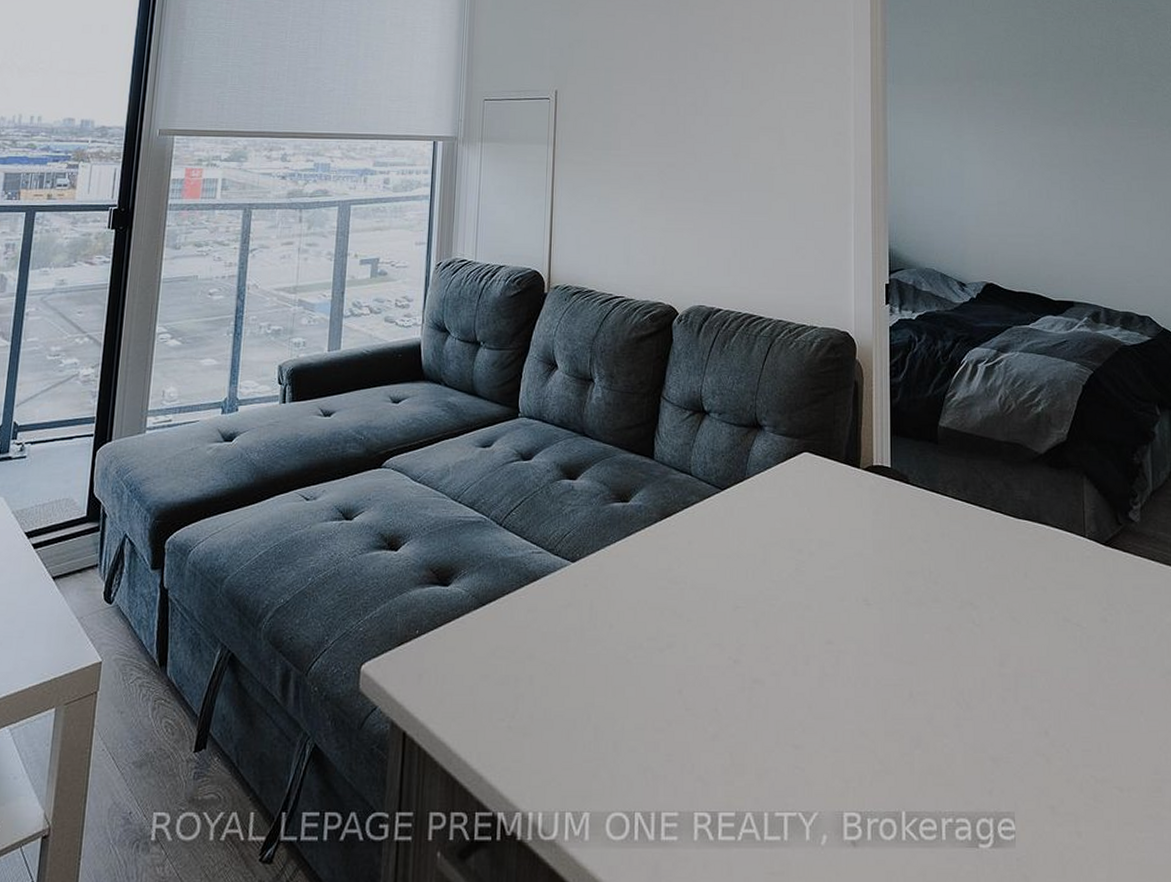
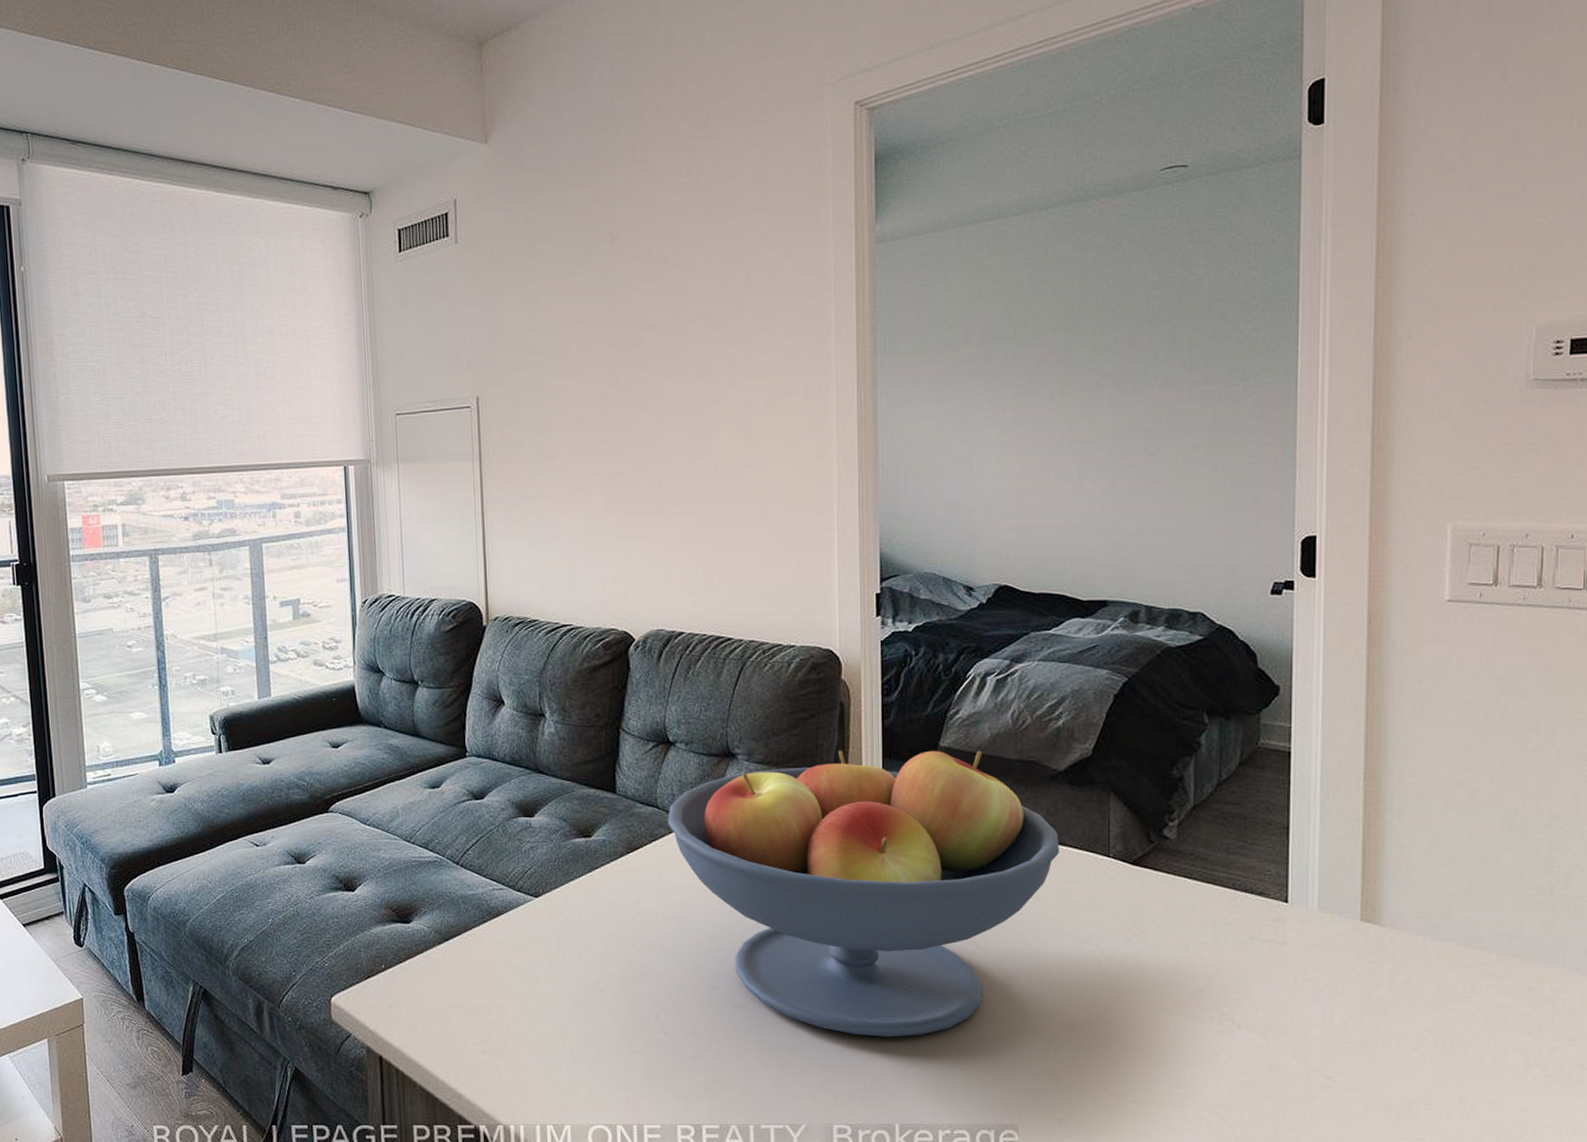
fruit bowl: none [700,426,1043,716] -> present [668,750,1060,1037]

